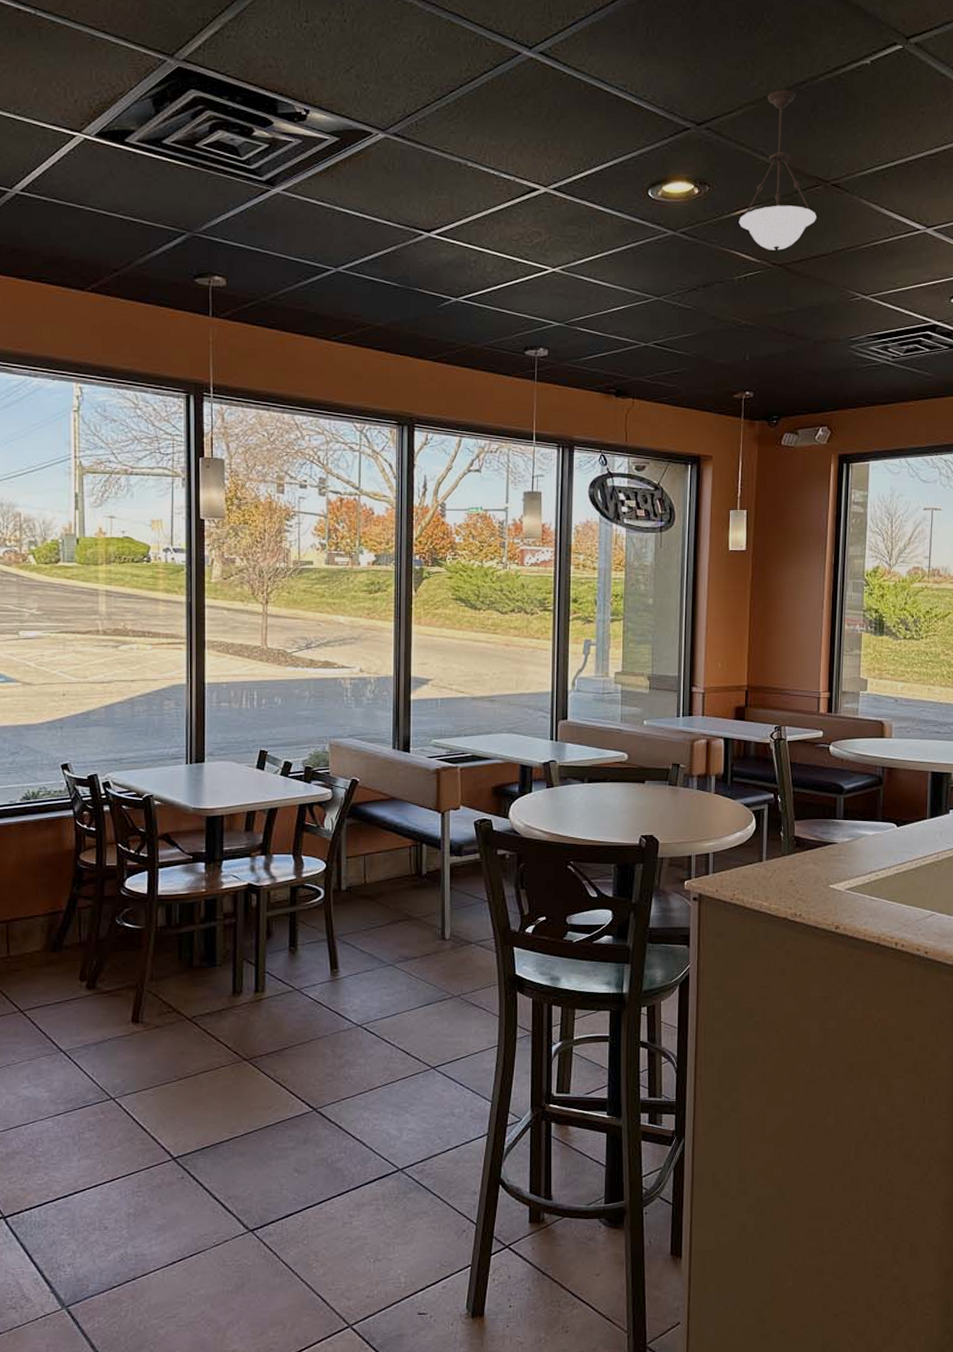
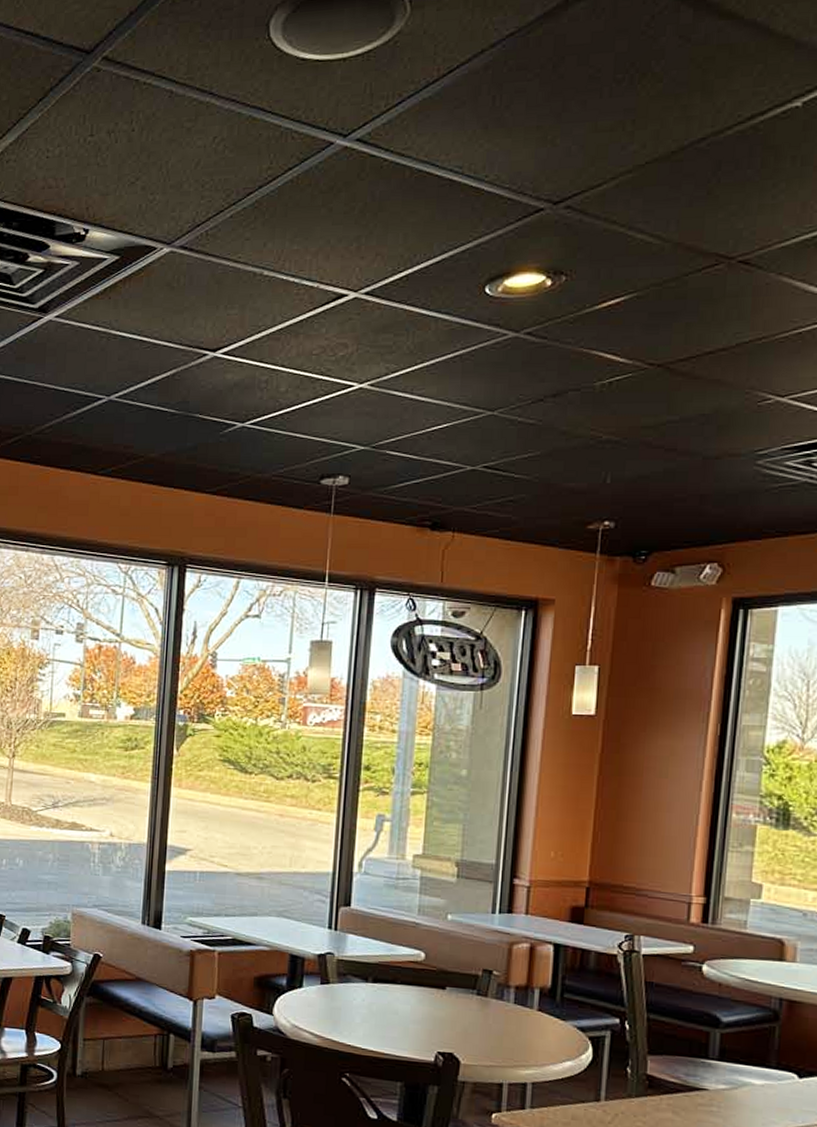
pendant light: present [738,90,816,250] -> none [604,150,714,348]

